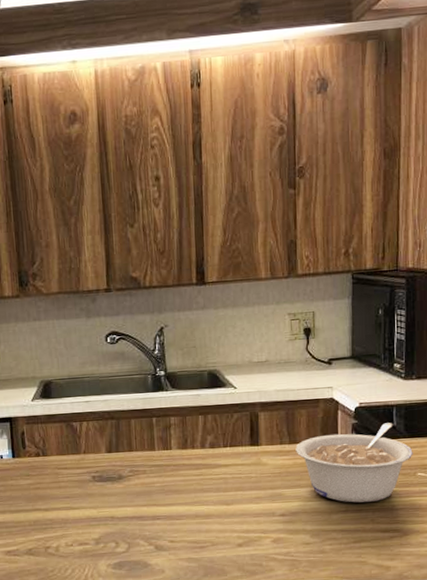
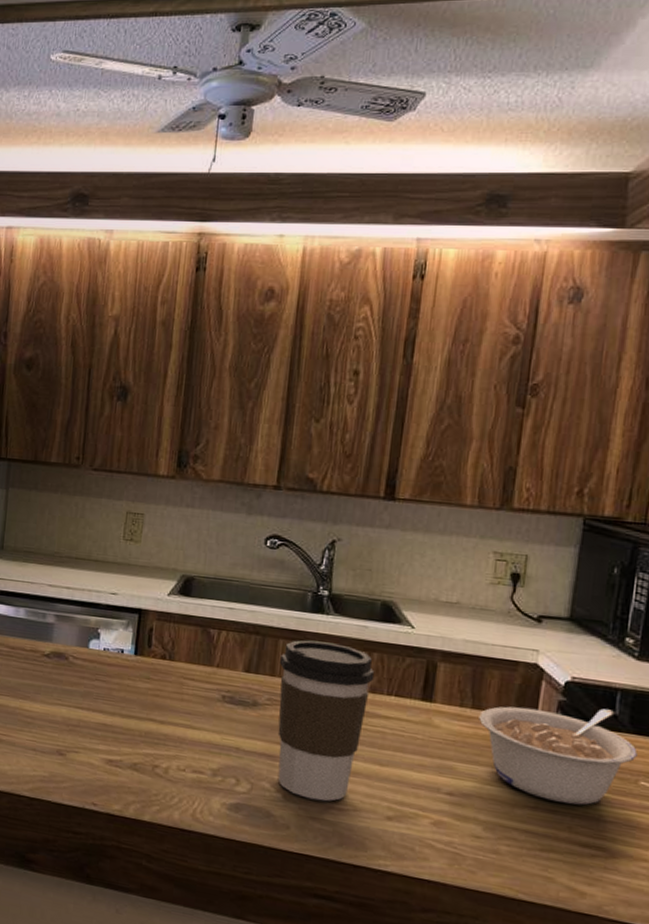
coffee cup: none [135,413,212,545] -> present [277,640,375,801]

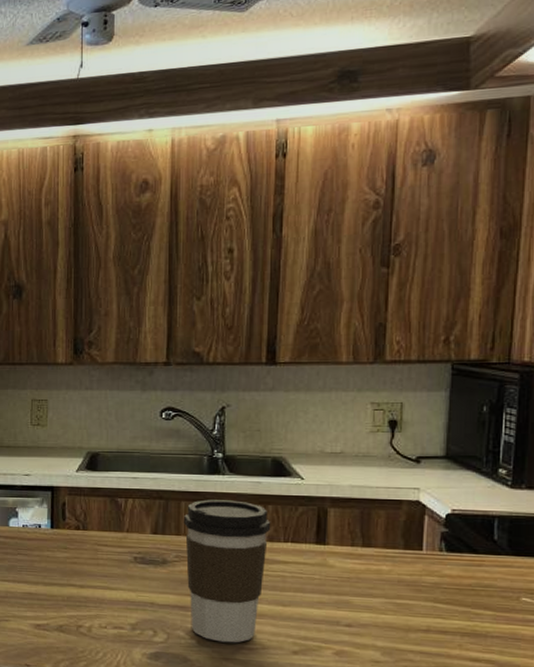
legume: present [479,706,638,806] -> none [369,535,517,624]

